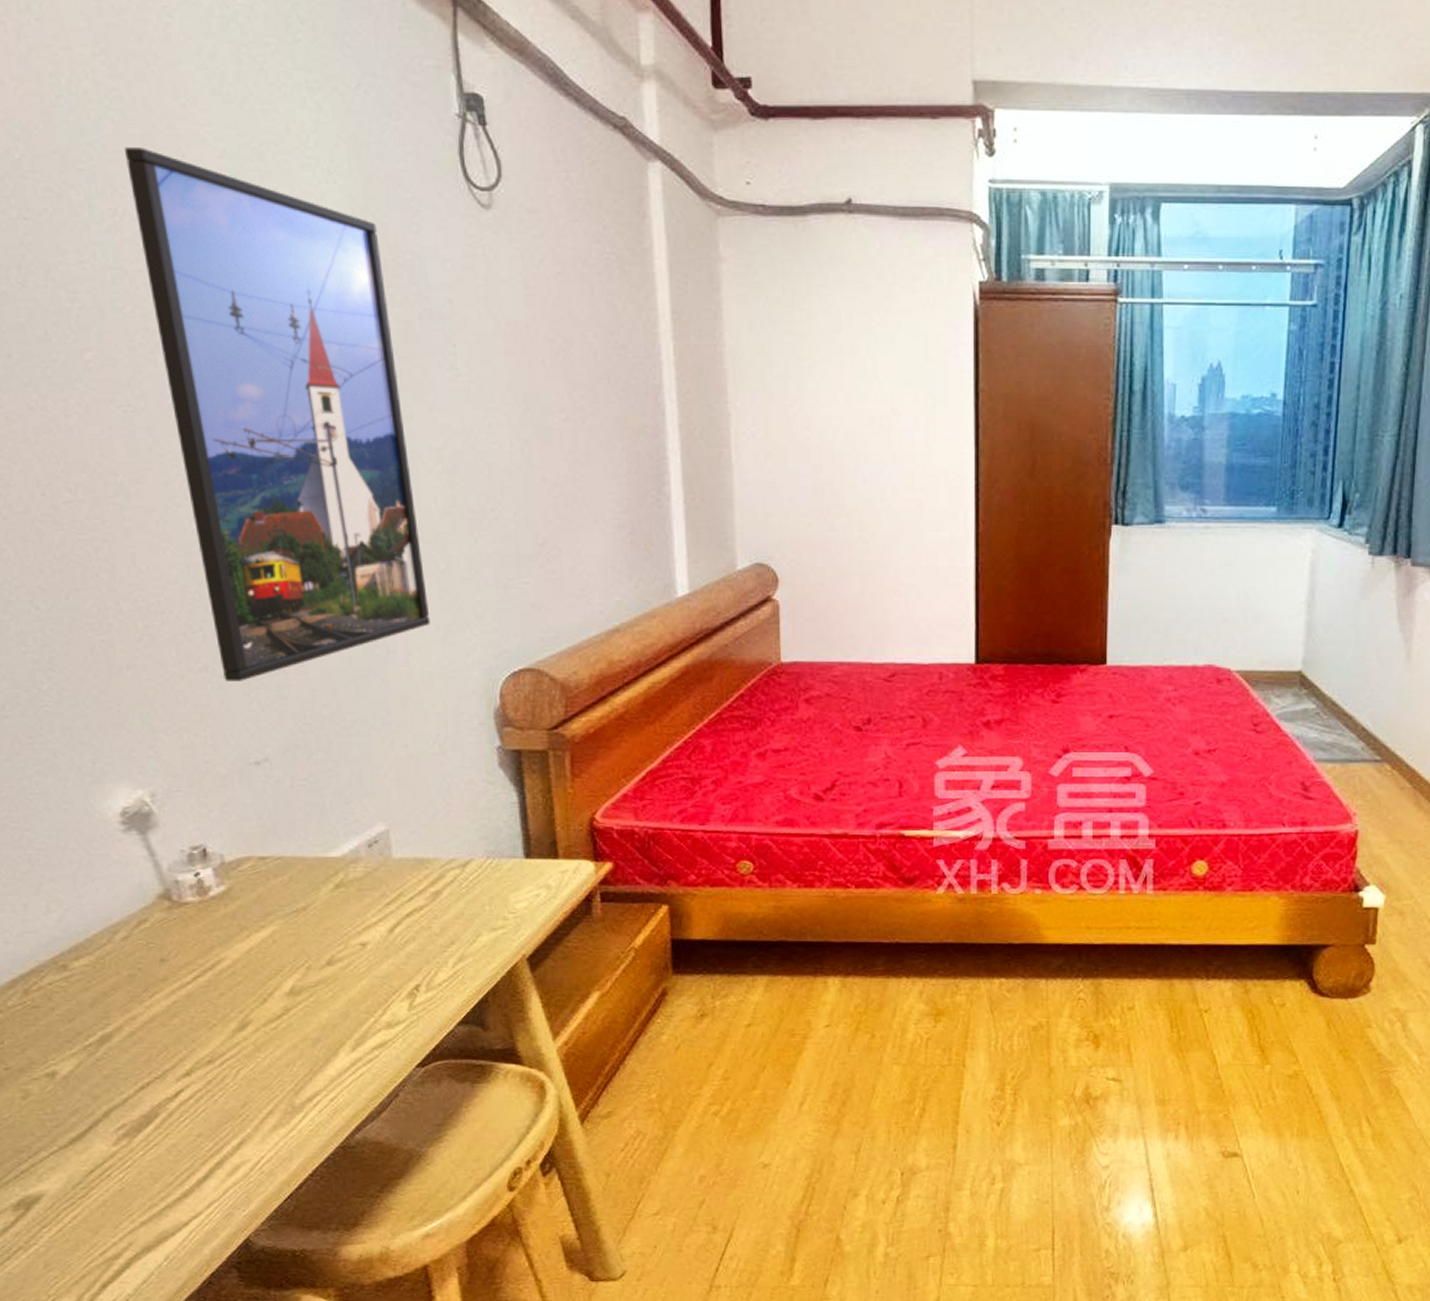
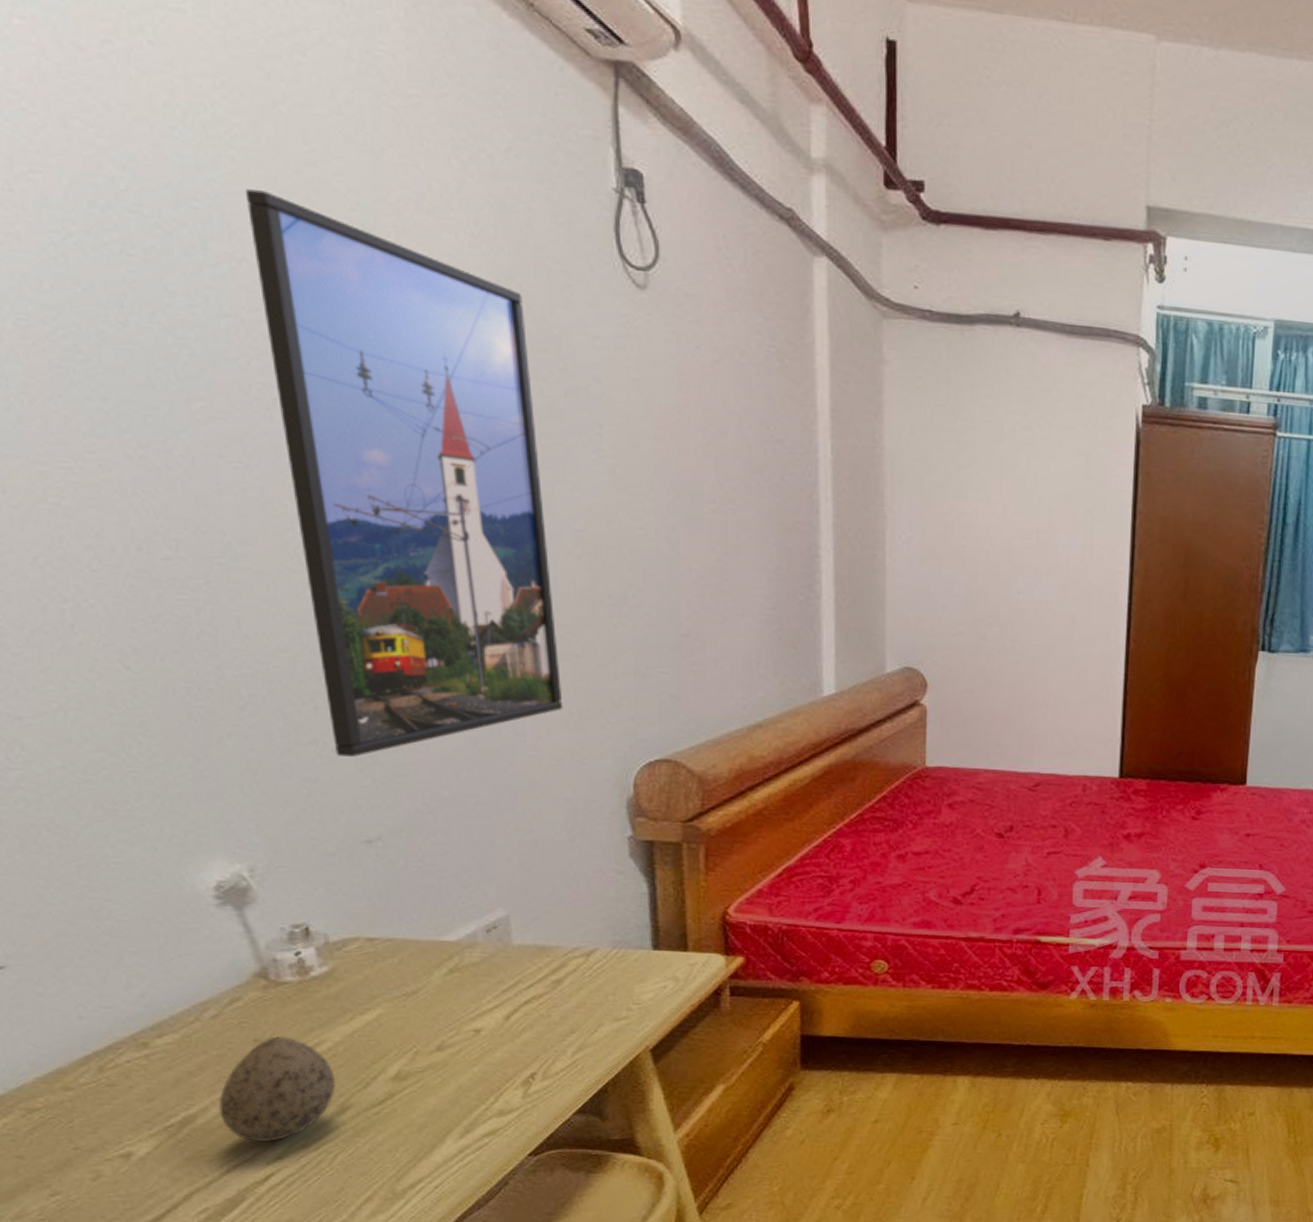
decorative egg: none [131,955,236,1059] -> present [218,1036,336,1143]

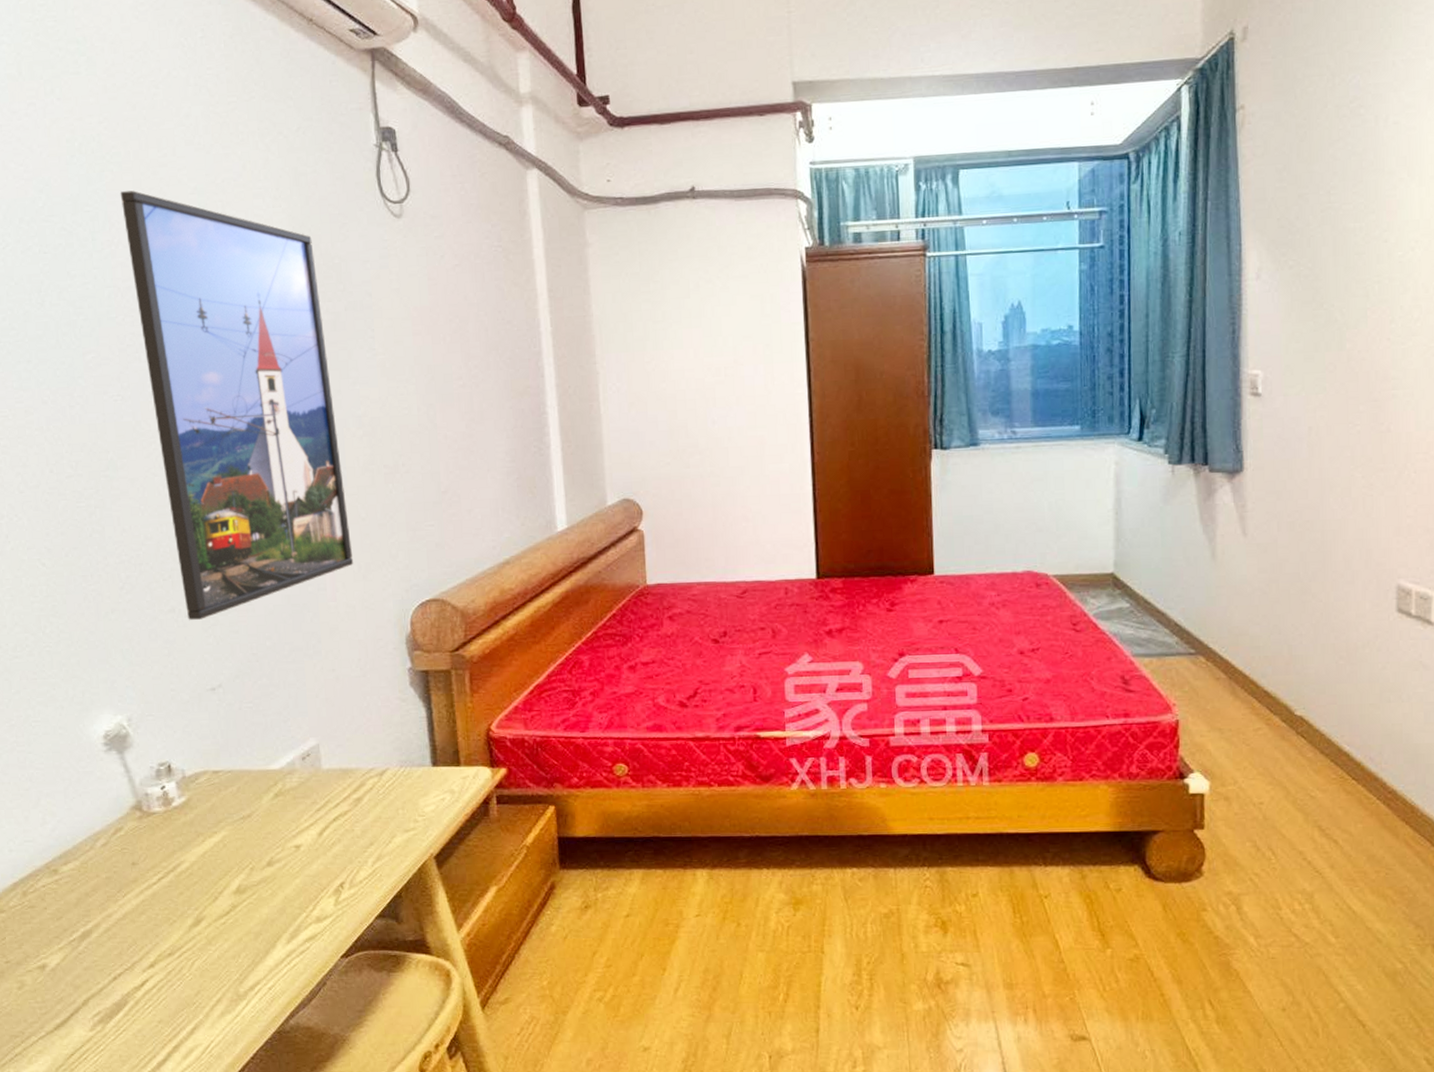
decorative egg: present [218,1036,336,1143] -> none [107,859,193,952]

